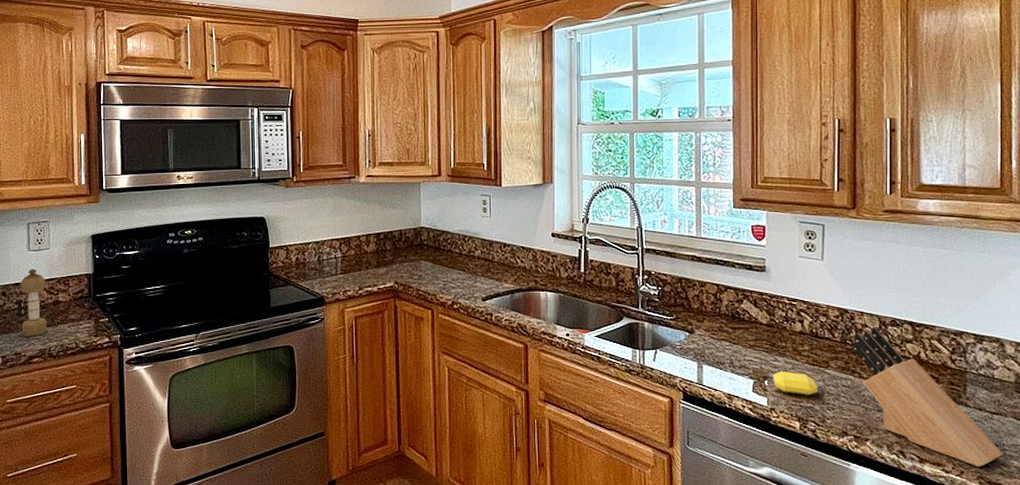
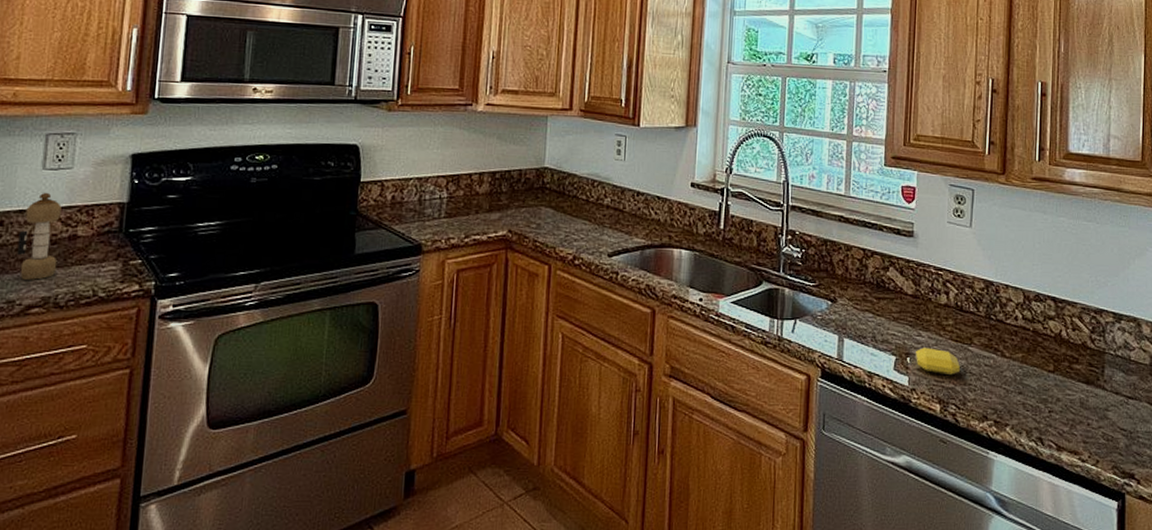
knife block: present [852,327,1003,467] -> none [996,302,1137,456]

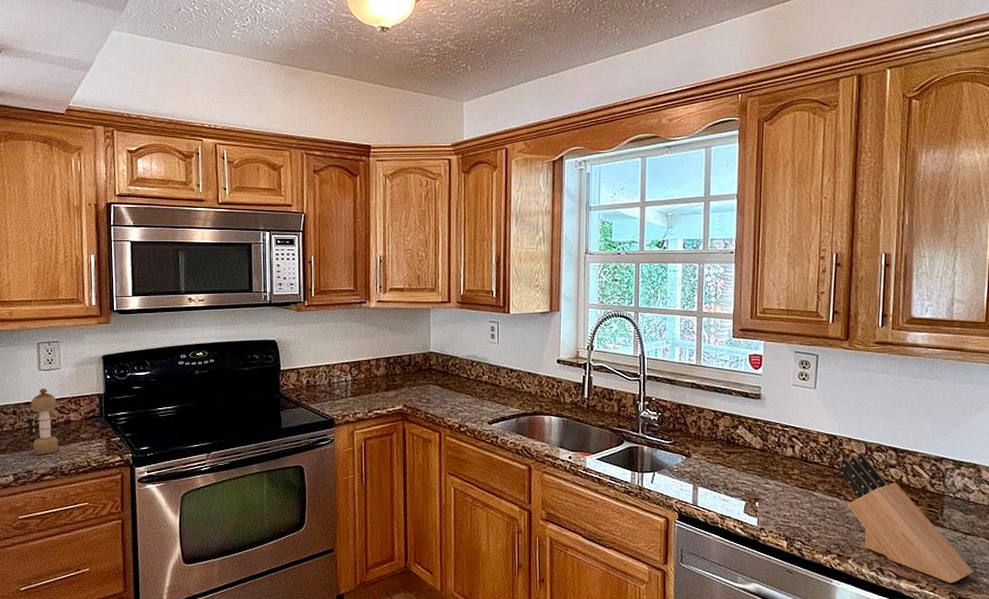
soap bar: present [916,347,960,376] -> none [764,493,805,517]
knife block: none [996,302,1137,456] -> present [839,453,974,584]

